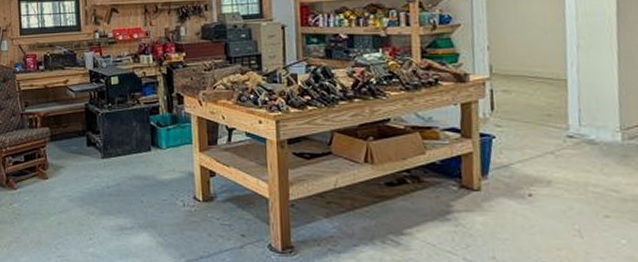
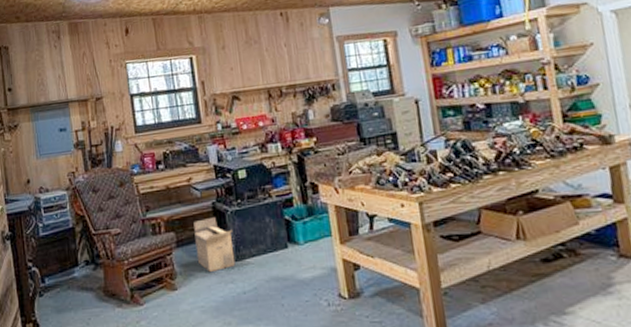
cardboard box: none [67,116,102,167] -> present [193,216,236,273]

